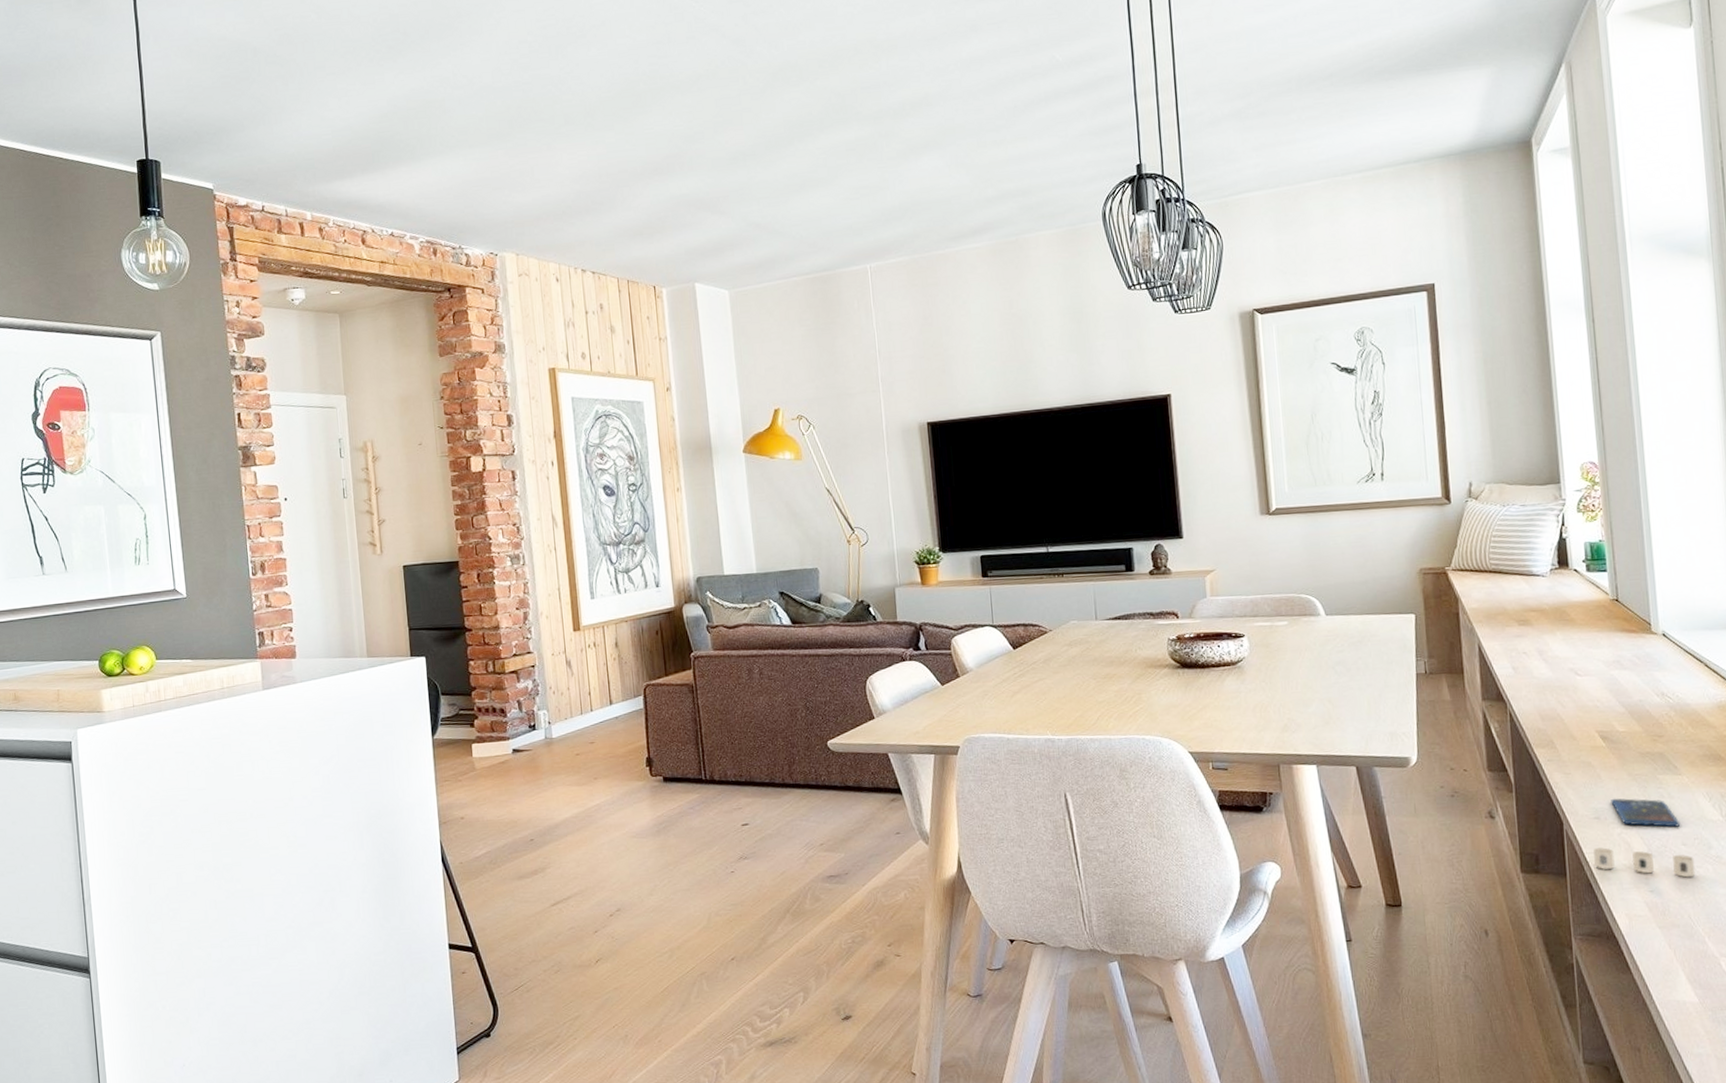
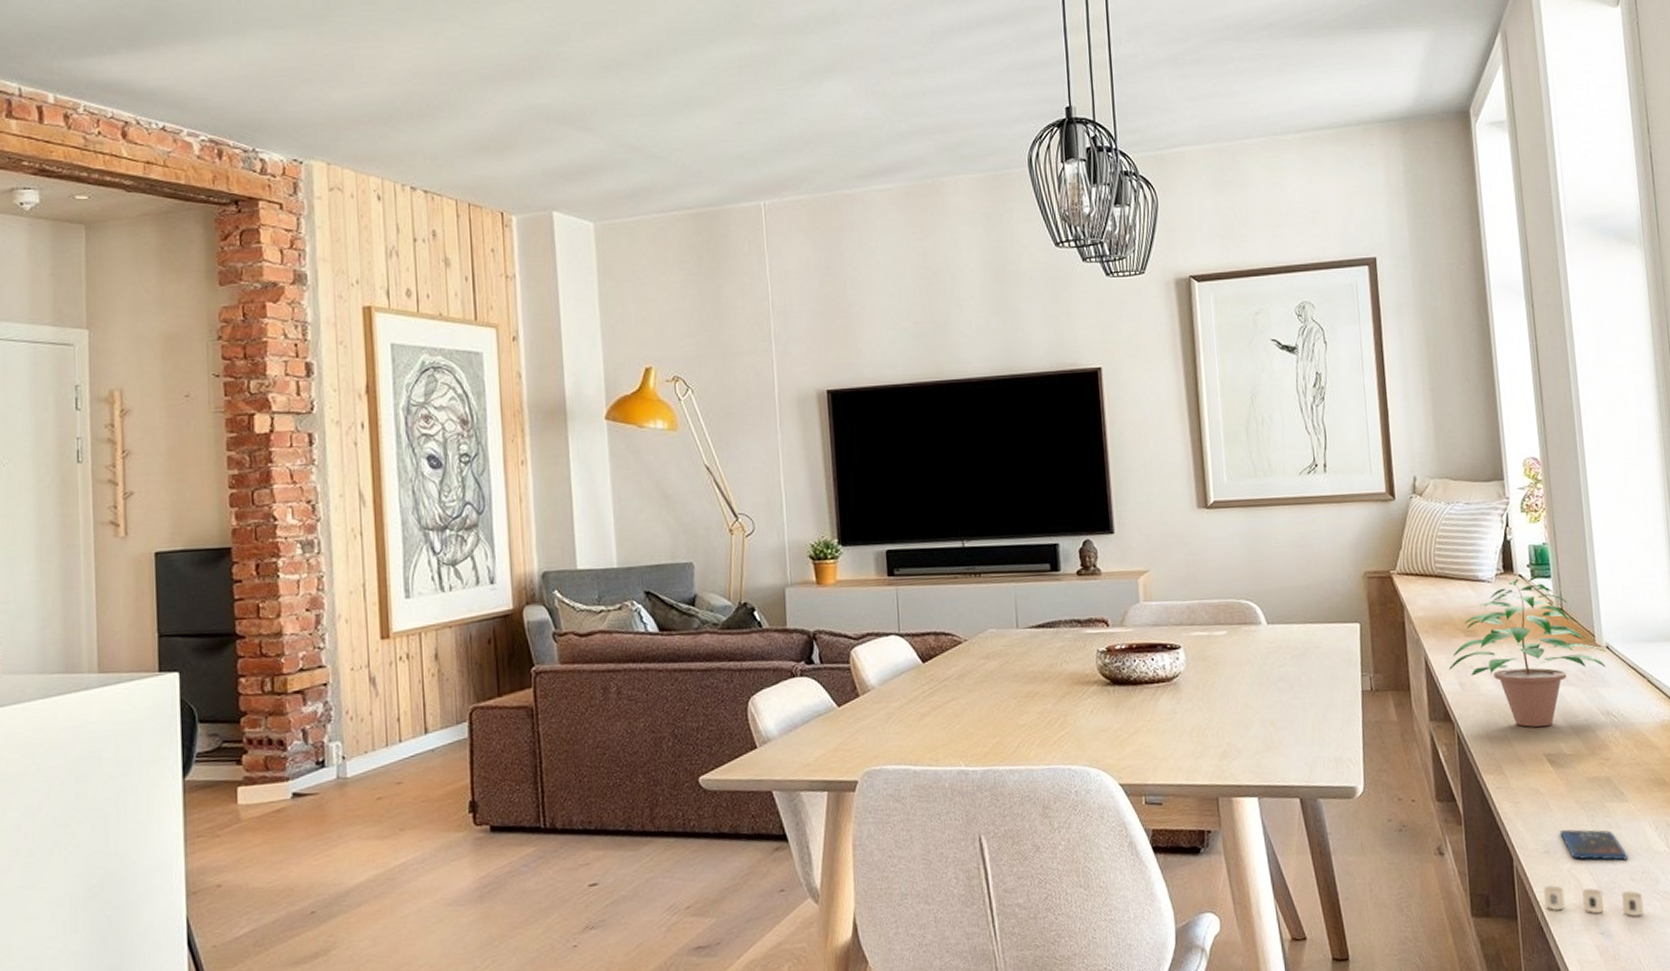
potted plant: none [1501,569,1661,707] -> present [1448,575,1605,727]

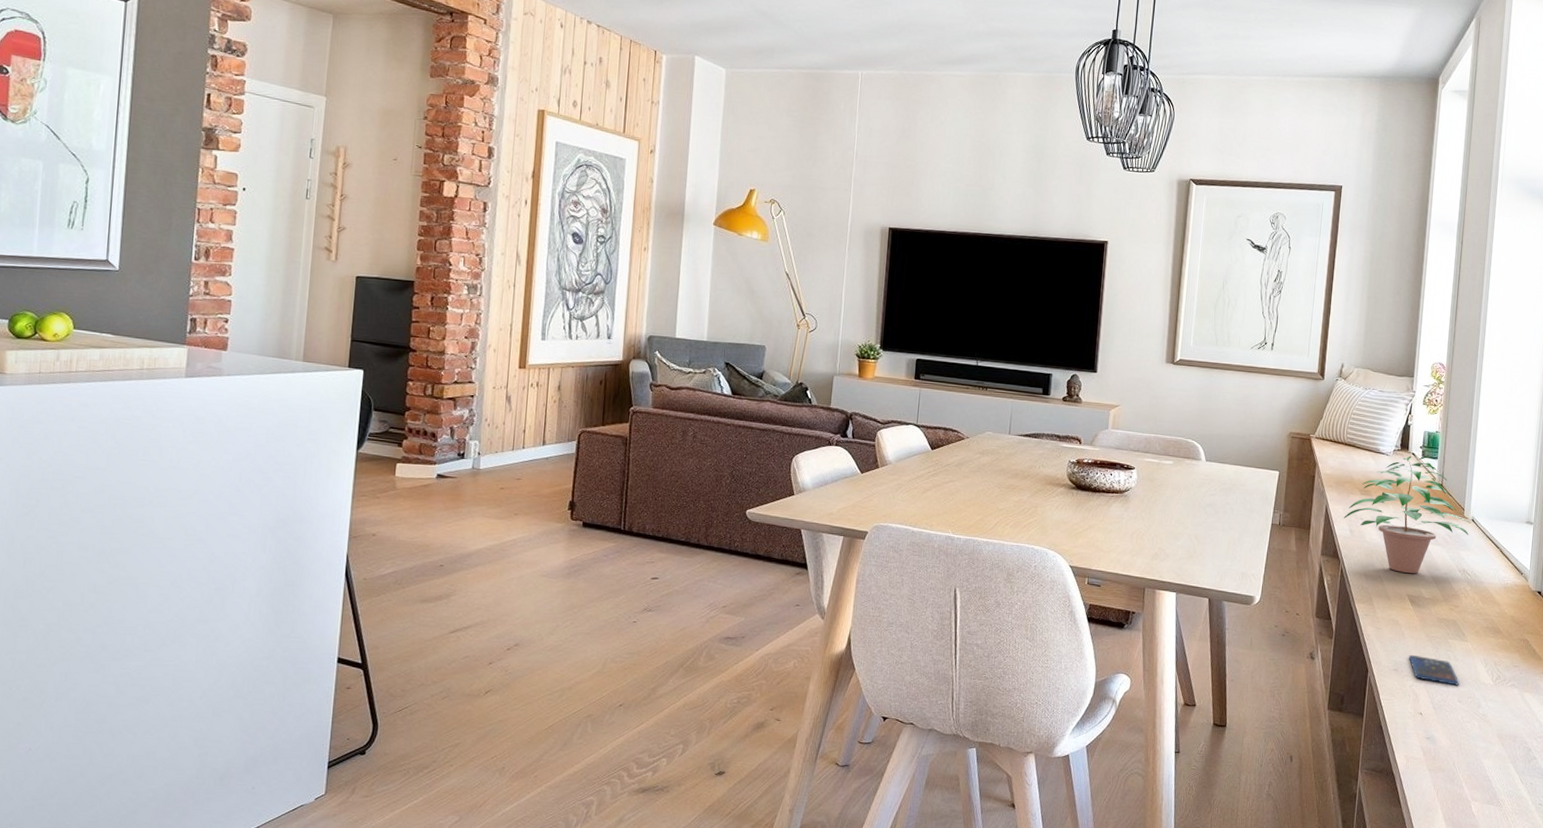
candle: present [1544,885,1644,917] -> none [1387,695,1466,730]

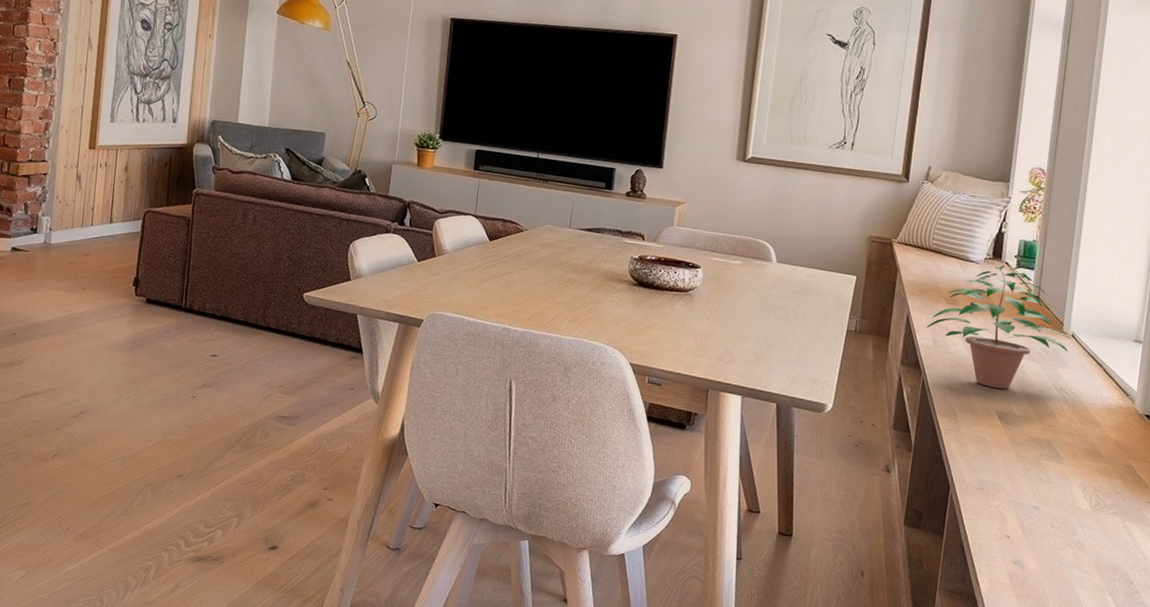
smartphone: present [1408,654,1460,686] -> none [996,473,1053,510]

